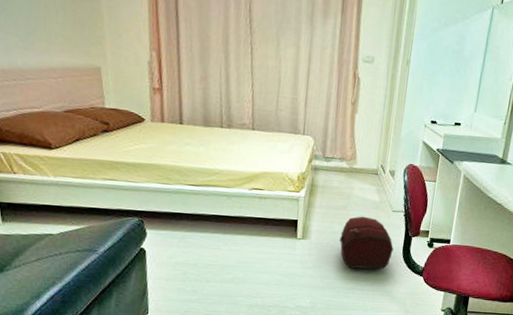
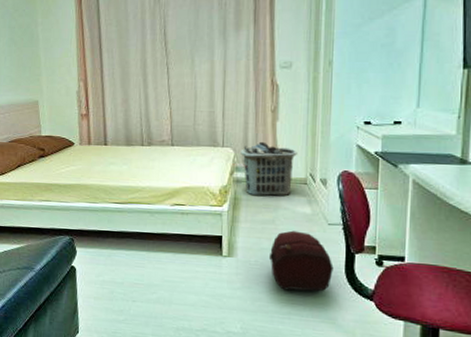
clothes hamper: none [320,132,372,184] -> present [240,141,297,196]

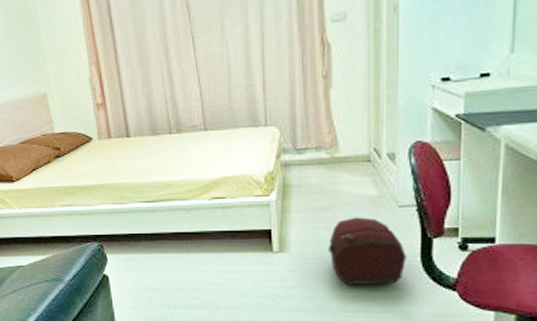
clothes hamper: present [240,141,297,196] -> none [287,115,357,181]

